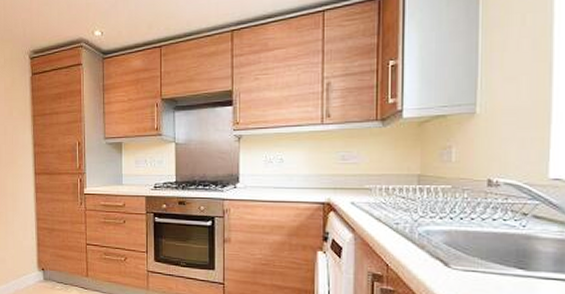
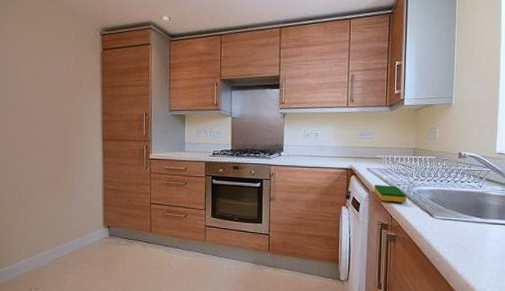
dish sponge: none [362,223,409,248] -> present [374,185,407,203]

